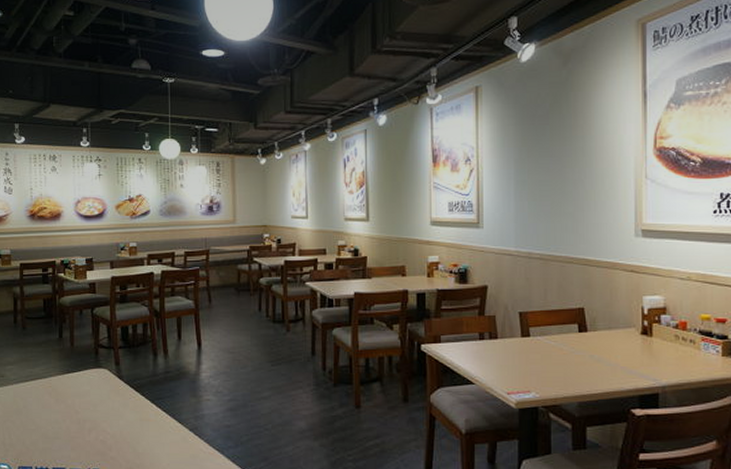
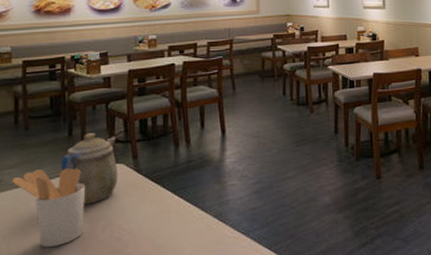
utensil holder: none [12,368,73,442] -> present [11,167,85,247]
teapot: none [53,337,103,406] -> present [61,133,118,205]

